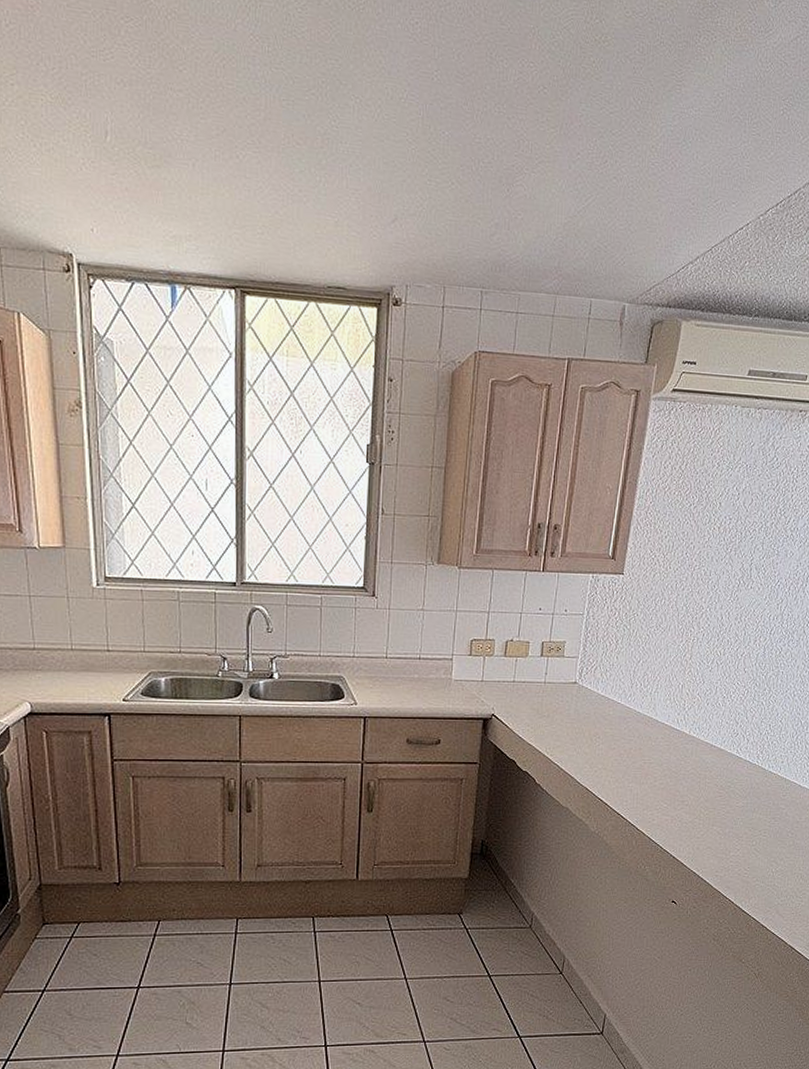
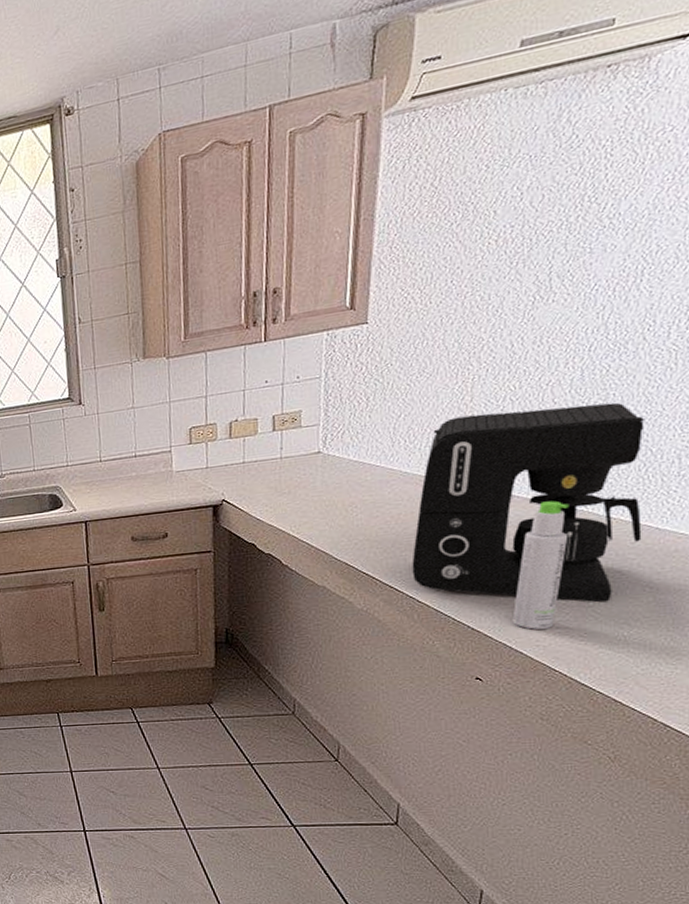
coffee maker: none [635,671,799,843] -> present [412,402,645,602]
bottle: none [701,753,747,861] -> present [512,501,569,630]

